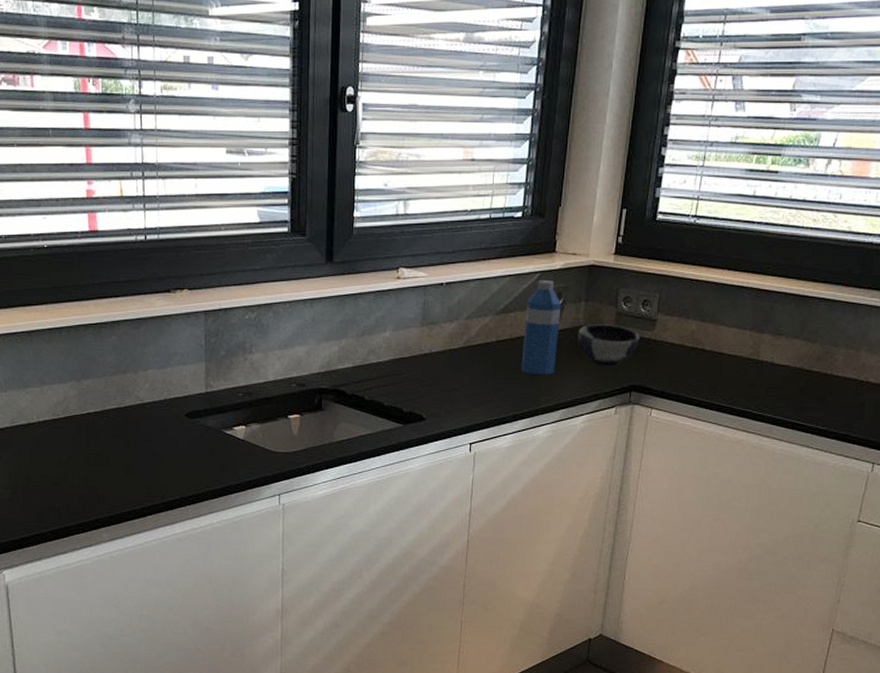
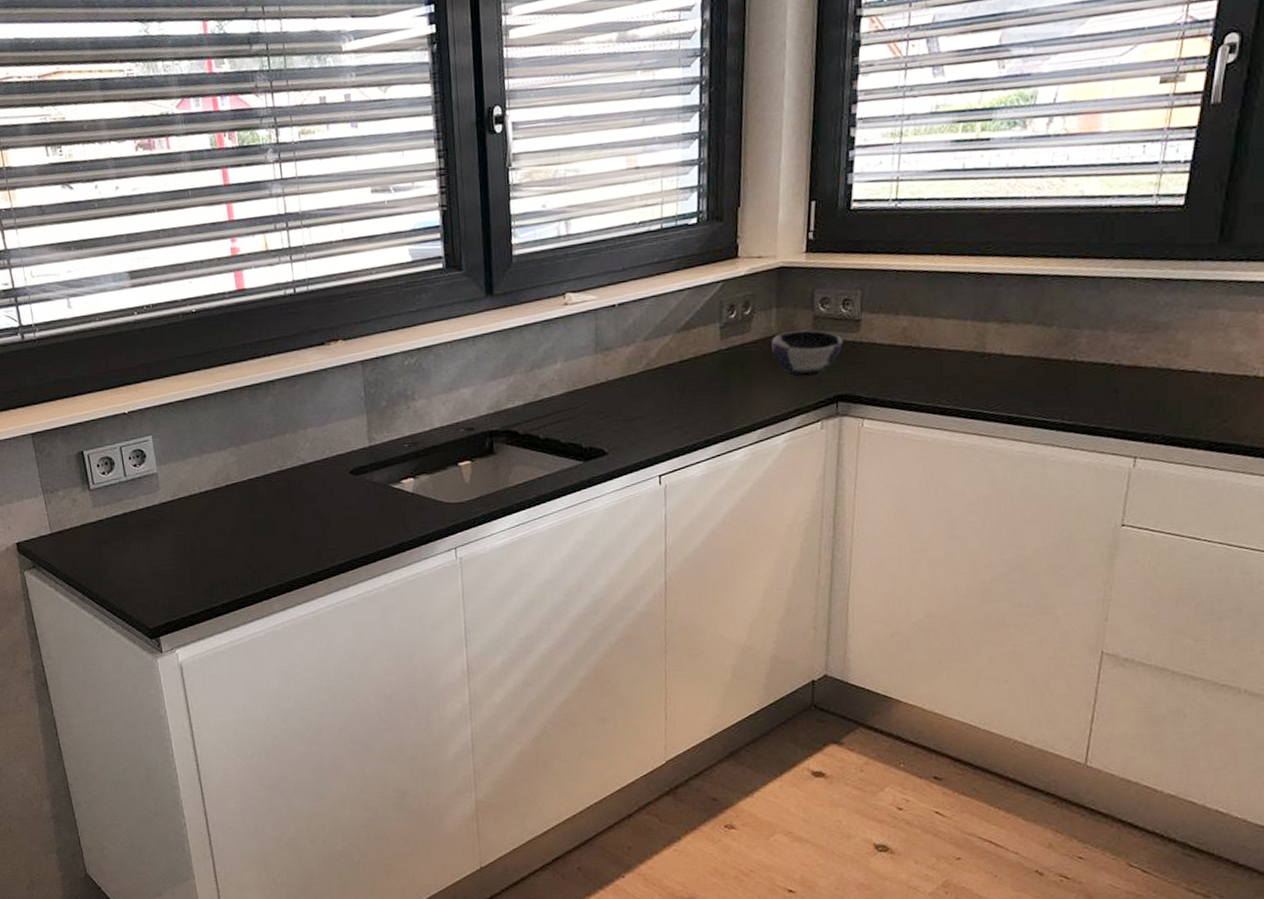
water bottle: present [521,281,562,375] -> none [709,289,750,395]

